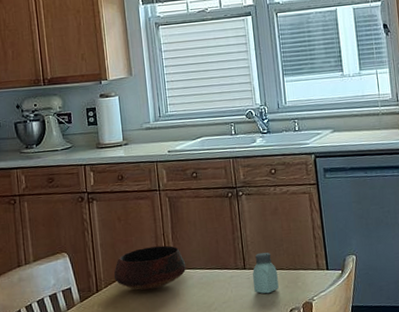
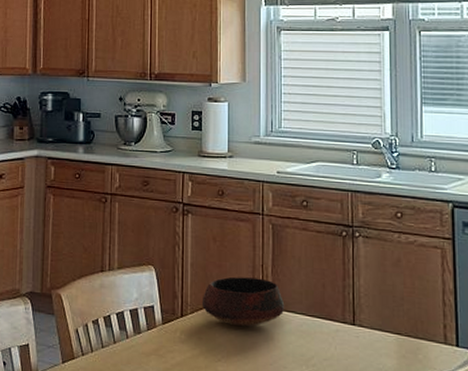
saltshaker: present [253,252,279,294] -> none [363,308,394,361]

